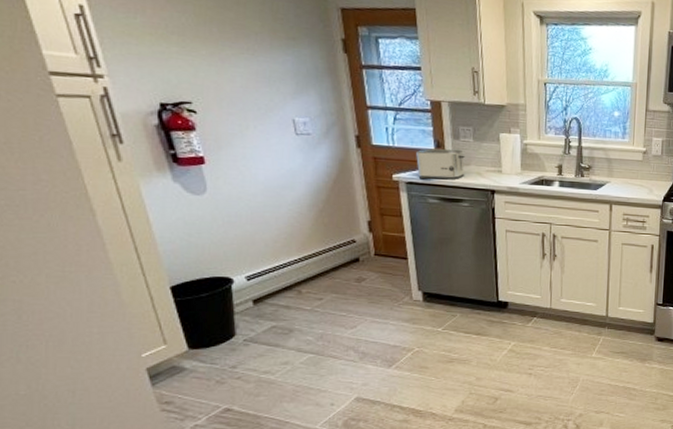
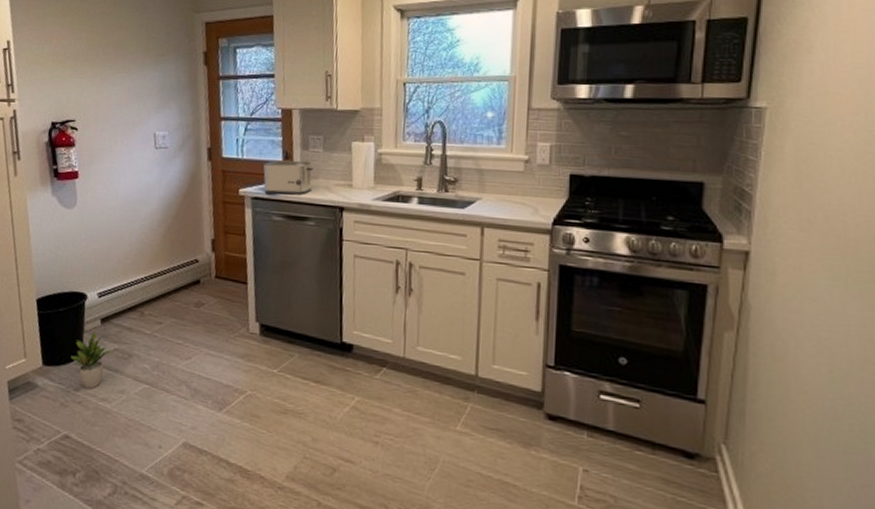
potted plant: none [221,312,269,364] -> present [70,331,112,389]

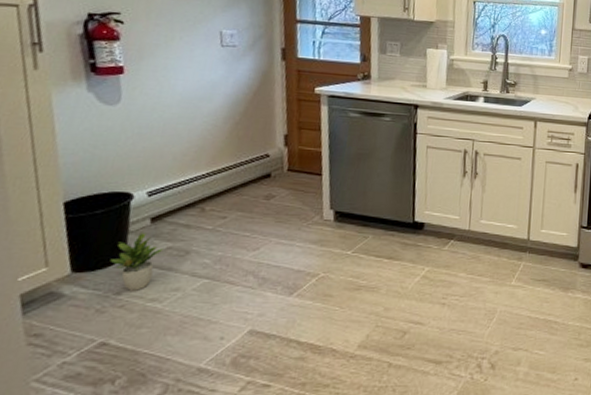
toaster: present [263,160,313,196] -> none [340,62,390,95]

